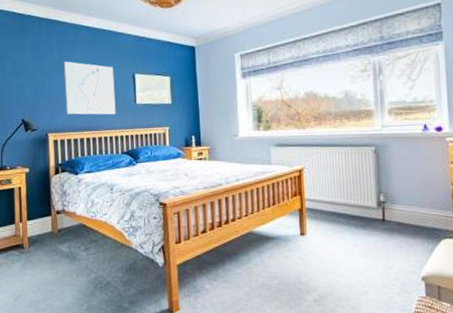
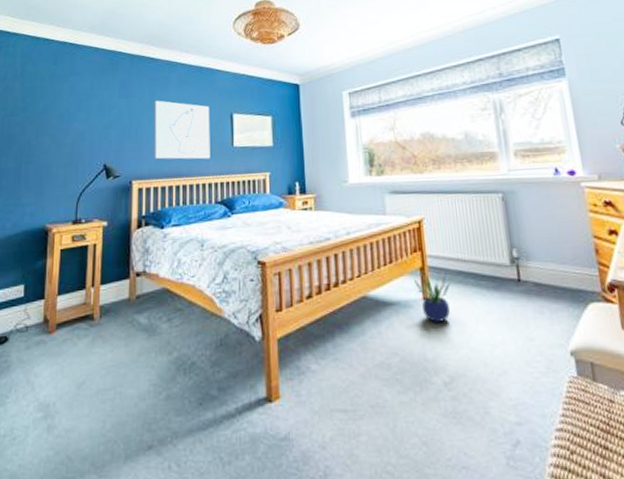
potted plant: none [294,214,325,253] -> present [414,274,451,322]

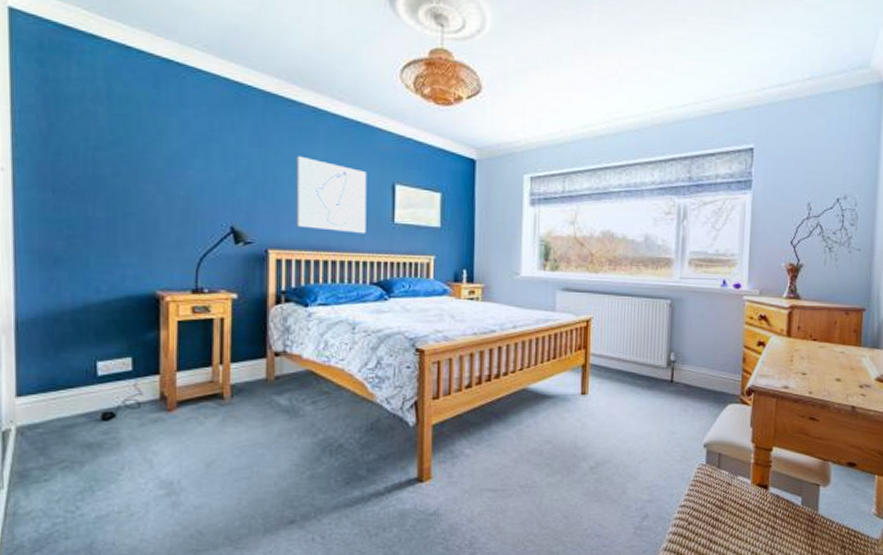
potted plant: present [414,274,451,322] -> none [575,371,609,415]

